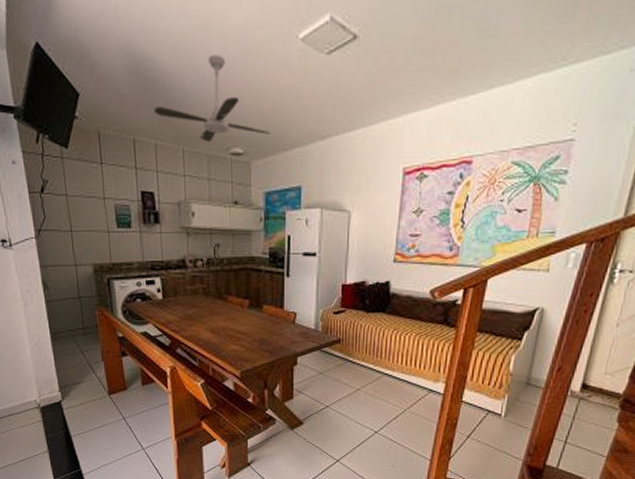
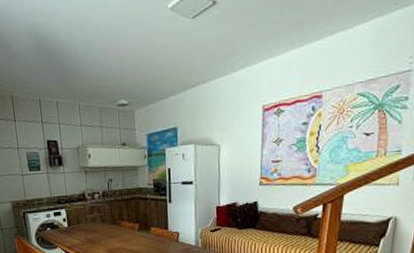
ceiling fan: present [154,54,271,143] -> none [55,27,149,98]

